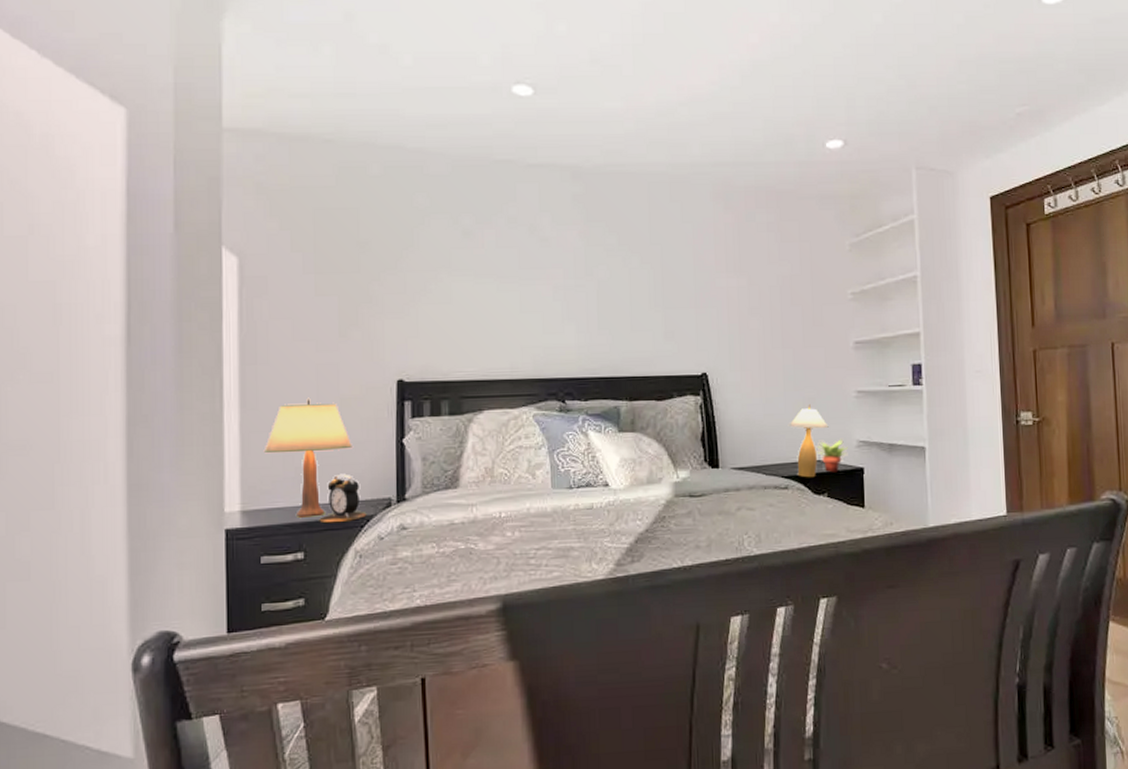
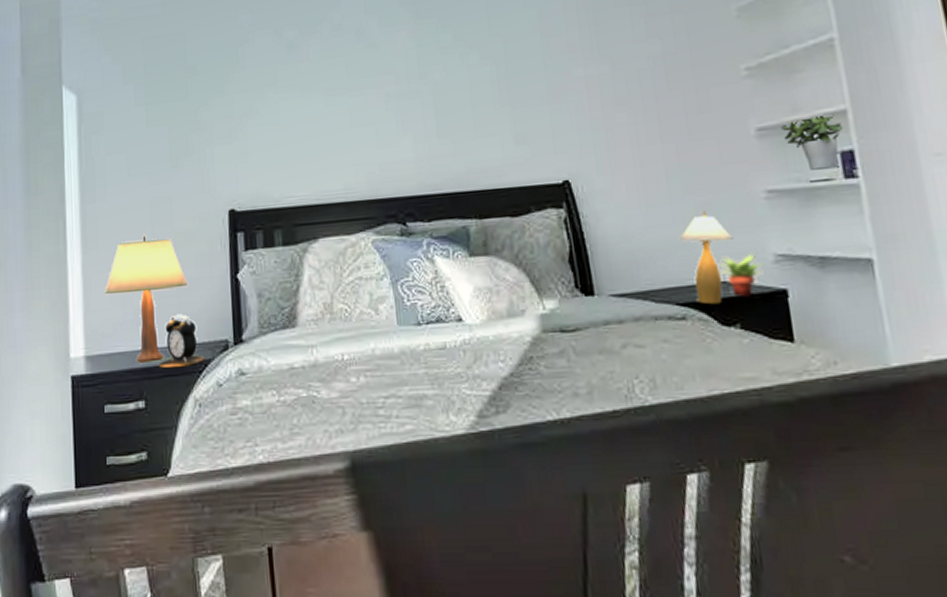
potted plant: none [872,334,915,377] -> present [781,113,843,170]

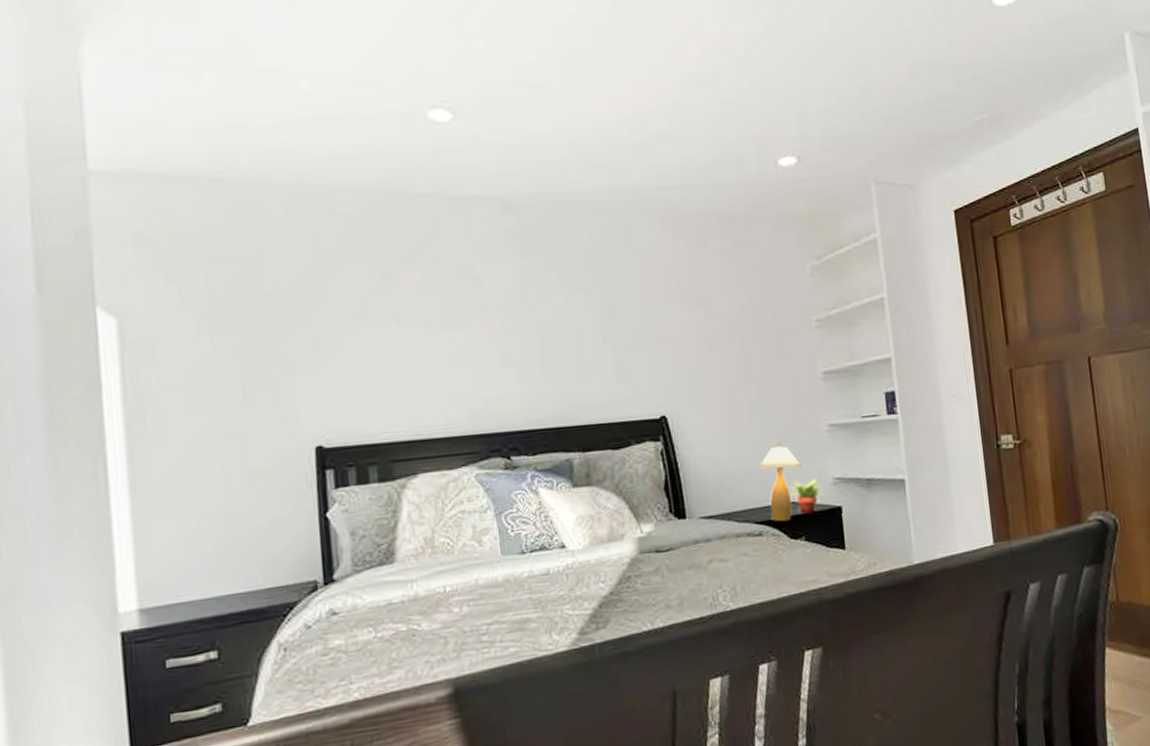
table lamp: present [104,235,188,363] -> none [161,475,268,612]
alarm clock: present [158,315,203,369] -> none [233,558,288,616]
potted plant: present [781,113,843,170] -> none [842,361,887,408]

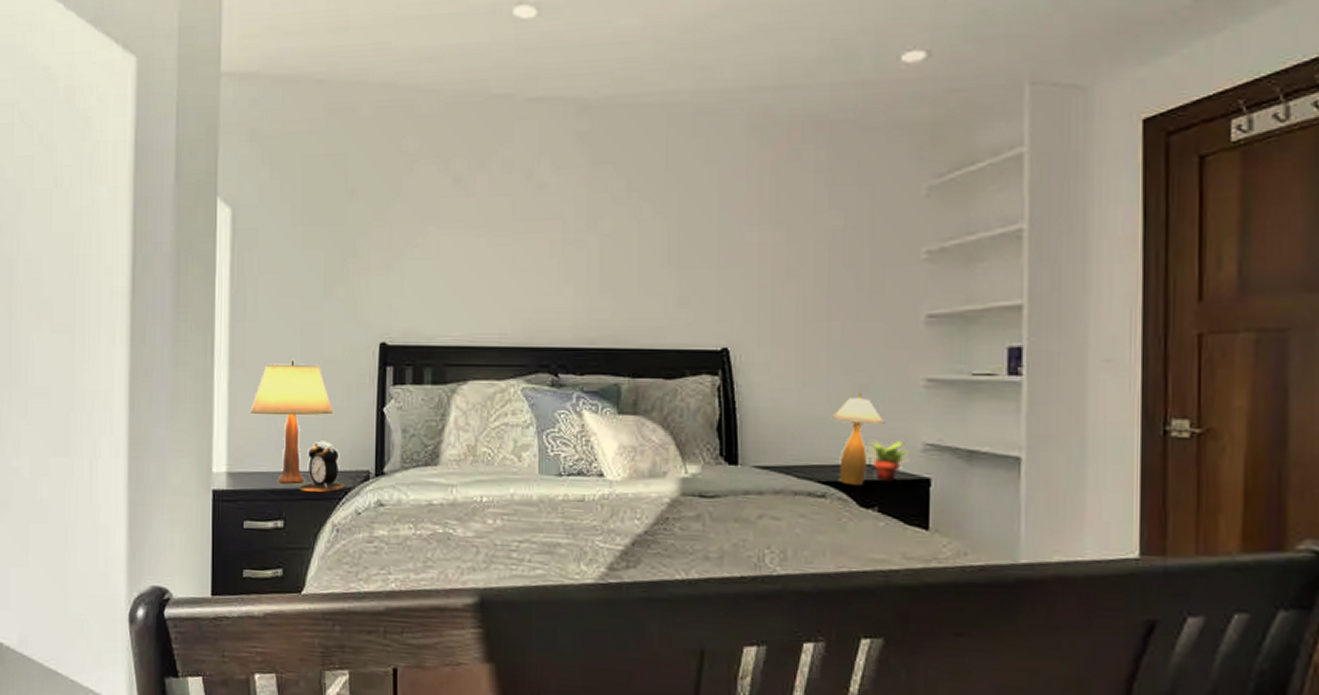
table lamp: none [161,475,268,612] -> present [249,359,333,485]
alarm clock: none [233,558,288,616] -> present [299,442,344,493]

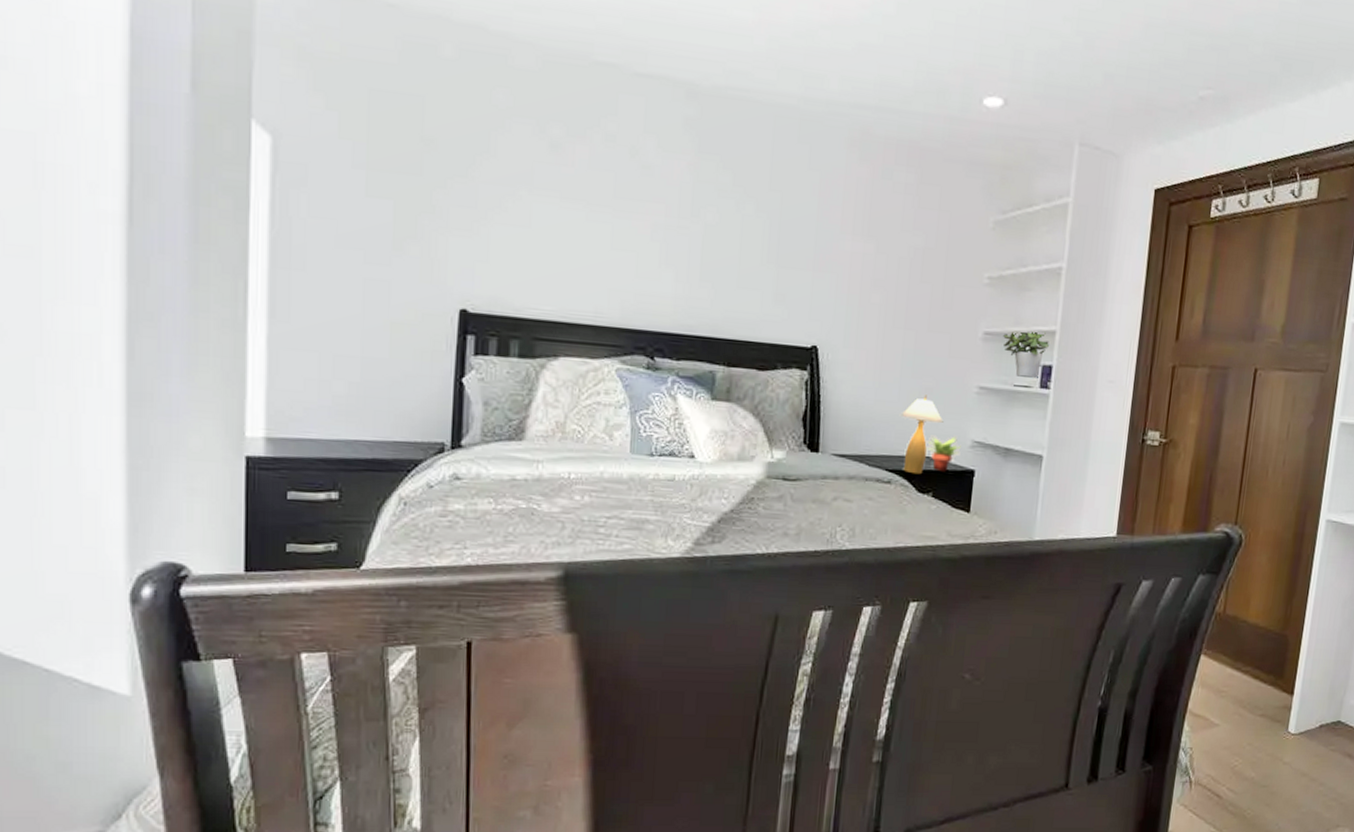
table lamp: present [249,359,333,485] -> none [295,318,402,454]
alarm clock: present [299,442,344,493] -> none [358,410,413,464]
potted plant: none [952,307,1015,363] -> present [1003,330,1049,378]

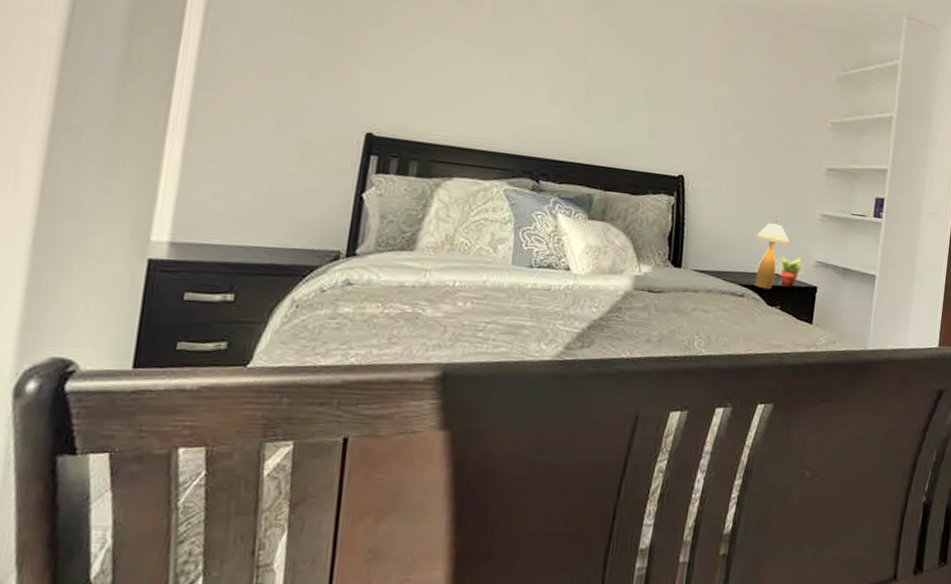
potted plant: present [1003,330,1049,378] -> none [843,168,882,209]

